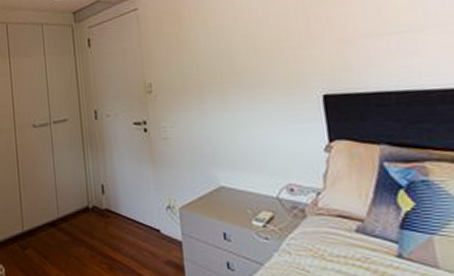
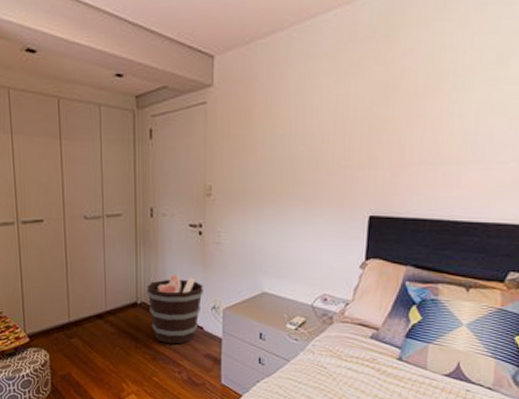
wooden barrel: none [97,175,156,251] -> present [147,275,203,345]

